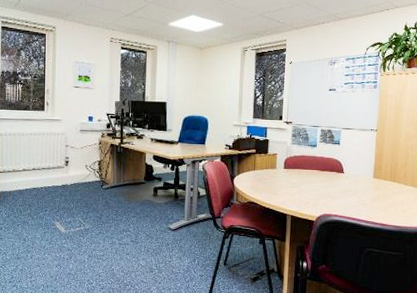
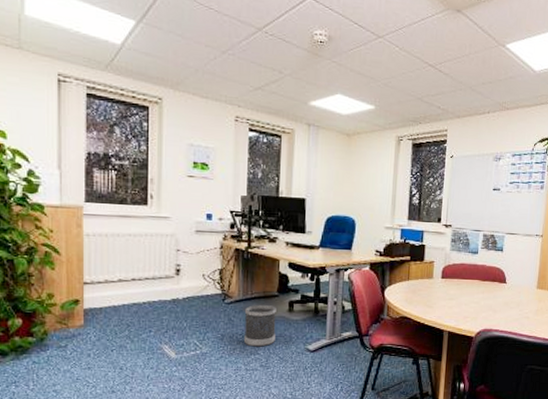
wastebasket: none [117,190,144,225] -> present [243,305,276,347]

